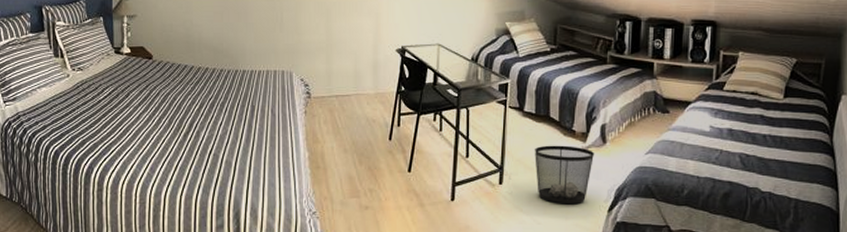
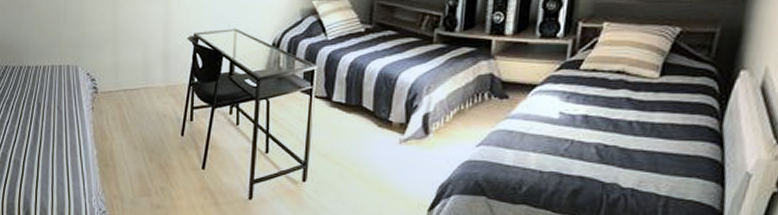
waste bin: present [535,145,594,205] -> none [343,138,414,203]

